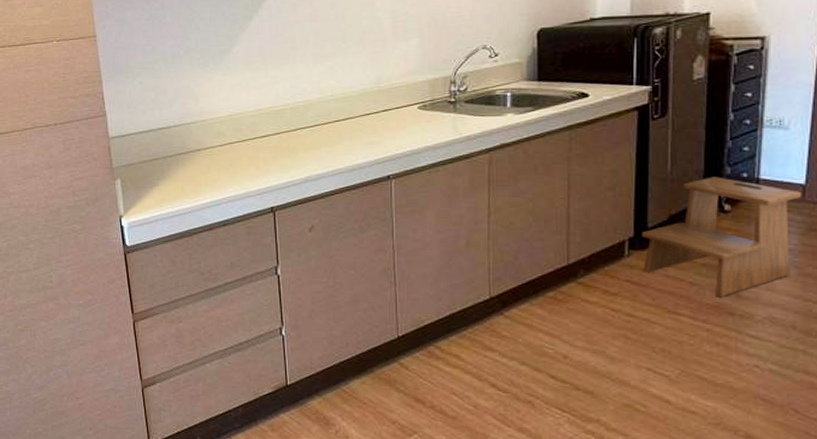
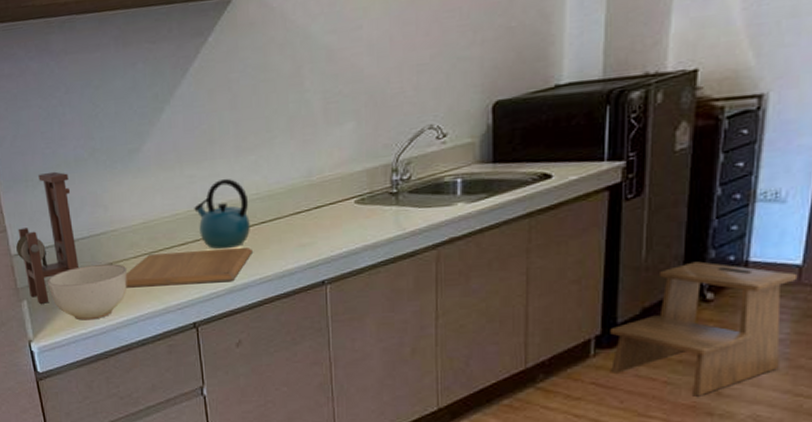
paper towel holder: none [114,65,170,183] -> present [16,171,80,304]
bowl: none [140,149,214,200] -> present [47,263,128,321]
chopping board: none [211,143,326,173] -> present [125,248,252,288]
kettle: none [276,80,325,142] -> present [194,178,250,249]

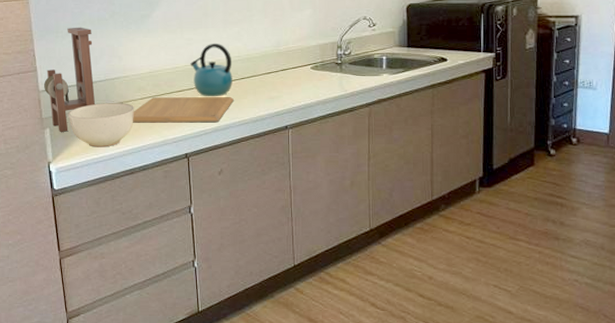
step stool: present [610,261,798,397] -> none [489,127,607,225]

